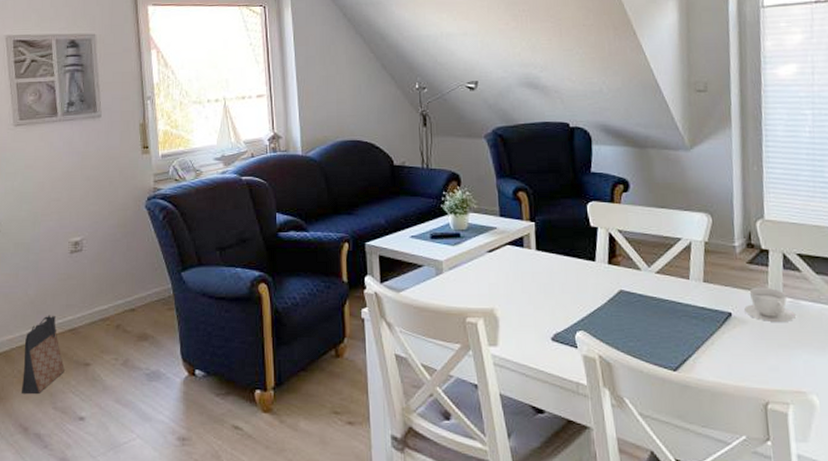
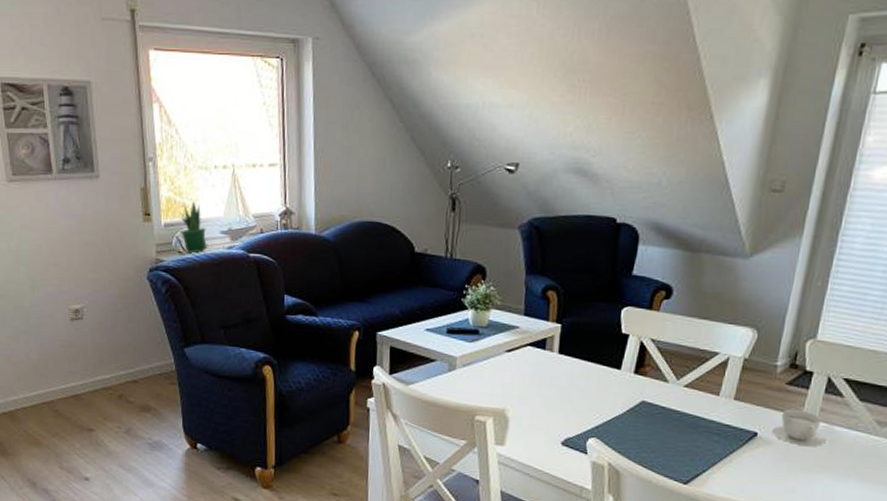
bag: present [21,315,65,393] -> none [27,380,69,453]
planter: none [176,132,202,181] -> present [180,201,207,254]

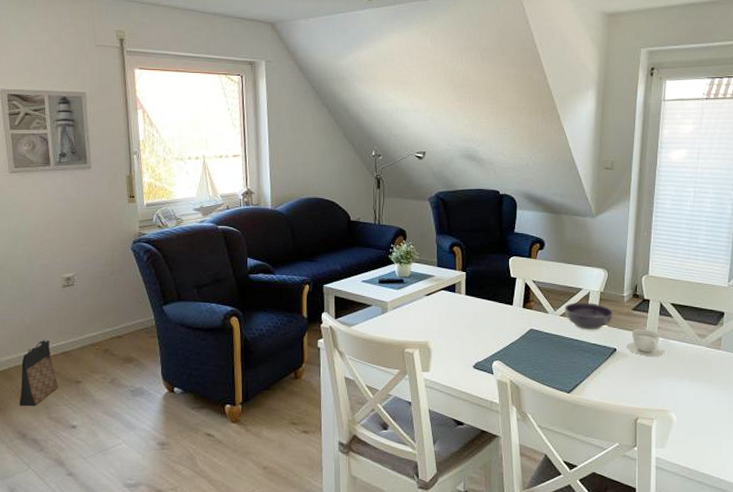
bag: none [27,380,69,453] -> present [19,340,58,406]
planter: present [180,201,207,254] -> none [160,185,182,227]
bowl: none [691,370,759,407] -> present [565,302,613,330]

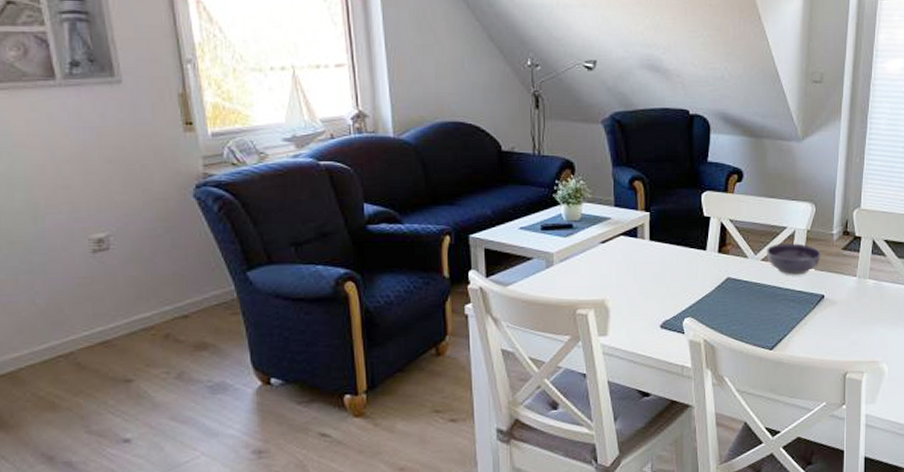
bag: present [19,340,58,406] -> none [37,326,98,419]
teacup: present [627,328,665,357] -> none [836,270,877,303]

